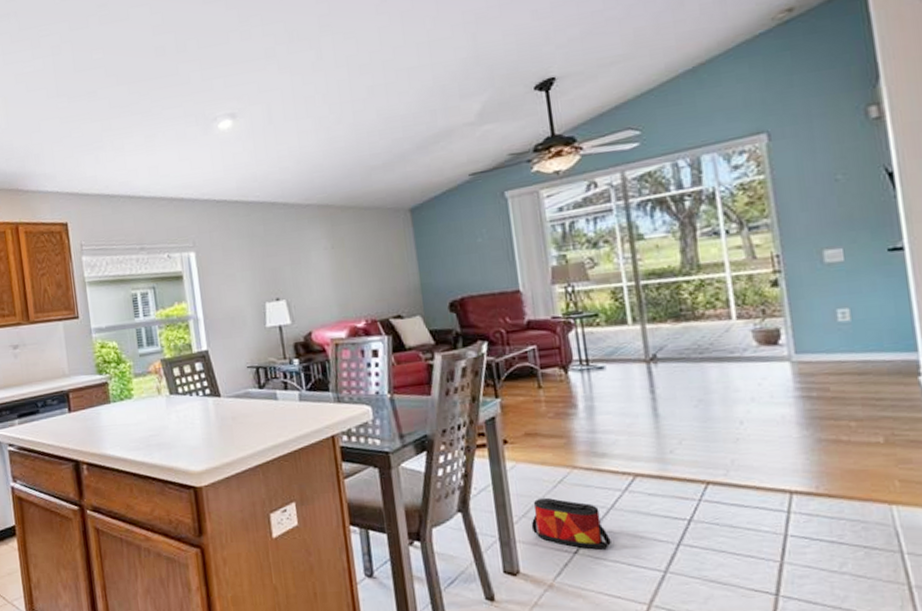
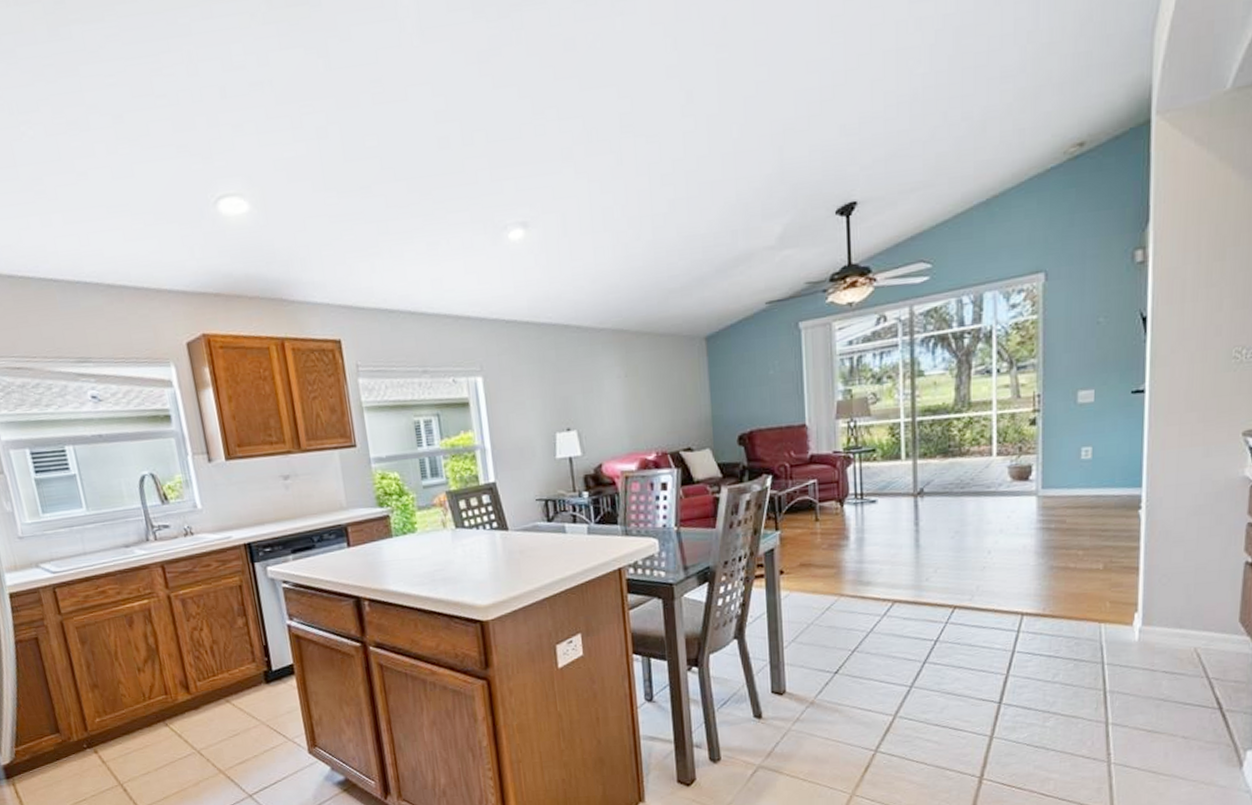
bag: present [531,497,611,550] -> none [799,623,868,670]

